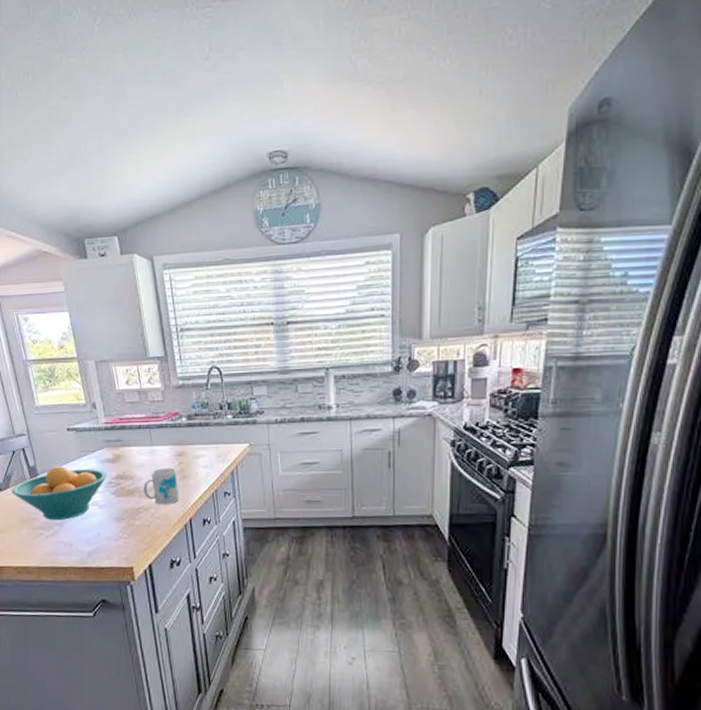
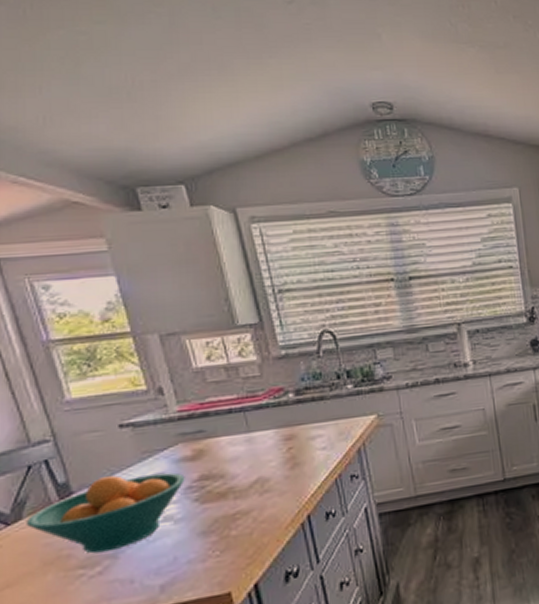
mug: present [143,467,179,505] -> none [240,455,292,505]

